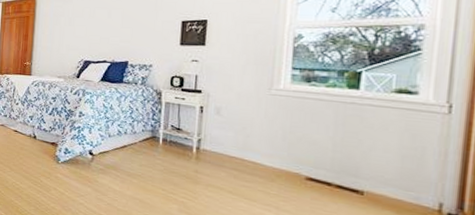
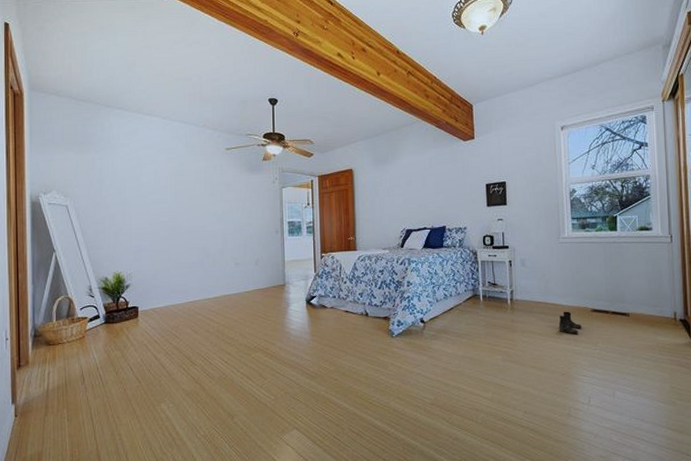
boots: none [256,172,290,201] -> present [558,311,583,334]

